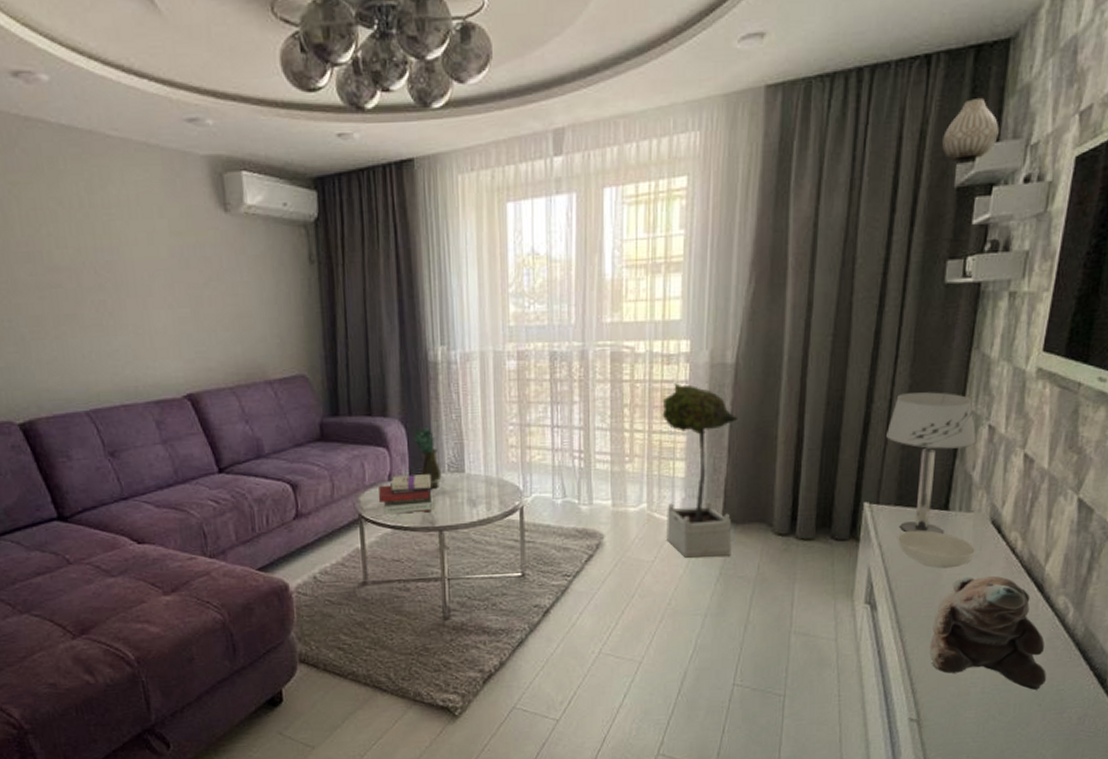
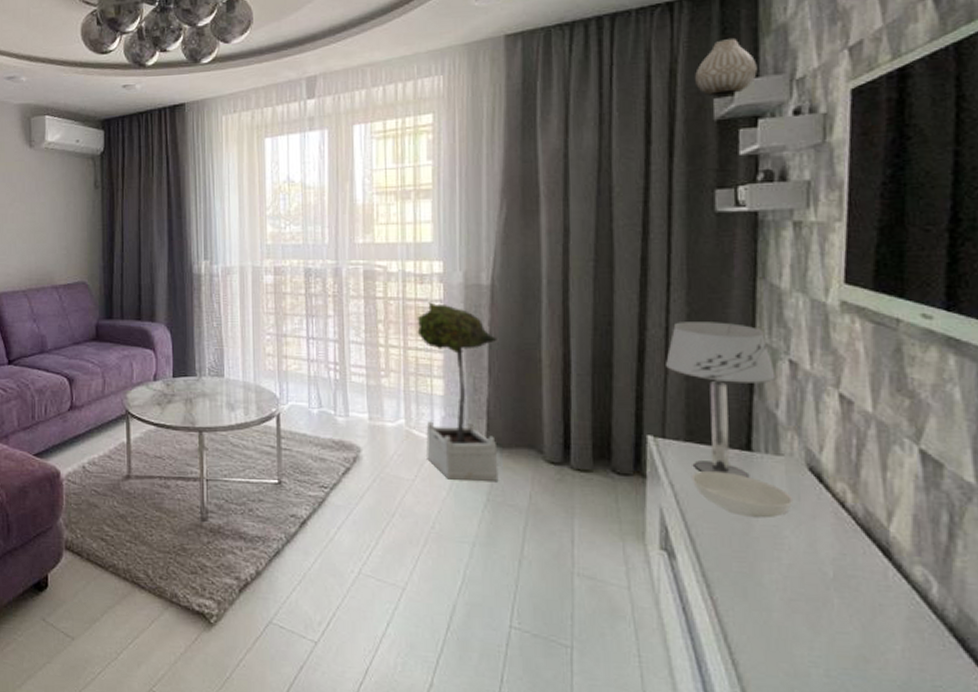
books: present [378,474,435,515] -> none [144,376,195,413]
vase: present [413,426,442,488] -> none [177,332,203,390]
stuffed animal: present [929,575,1047,690] -> none [748,530,915,682]

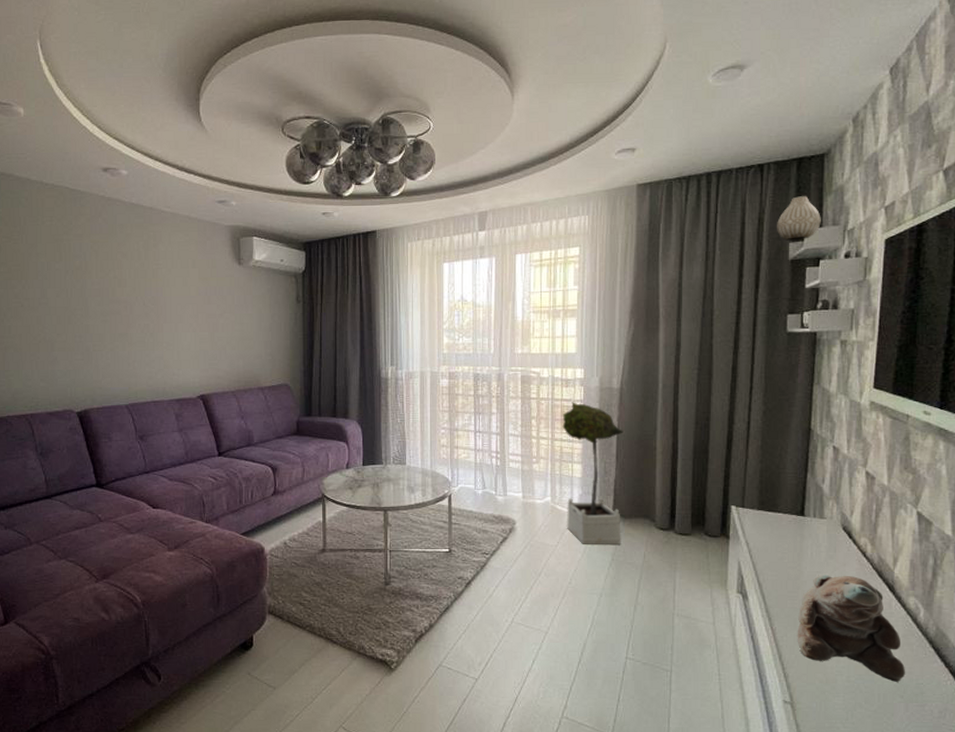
table lamp: present [664,322,776,478] -> none [746,417,823,536]
bowl: present [691,471,794,518] -> none [761,532,831,567]
stuffed animal: none [748,530,915,682] -> present [797,575,906,682]

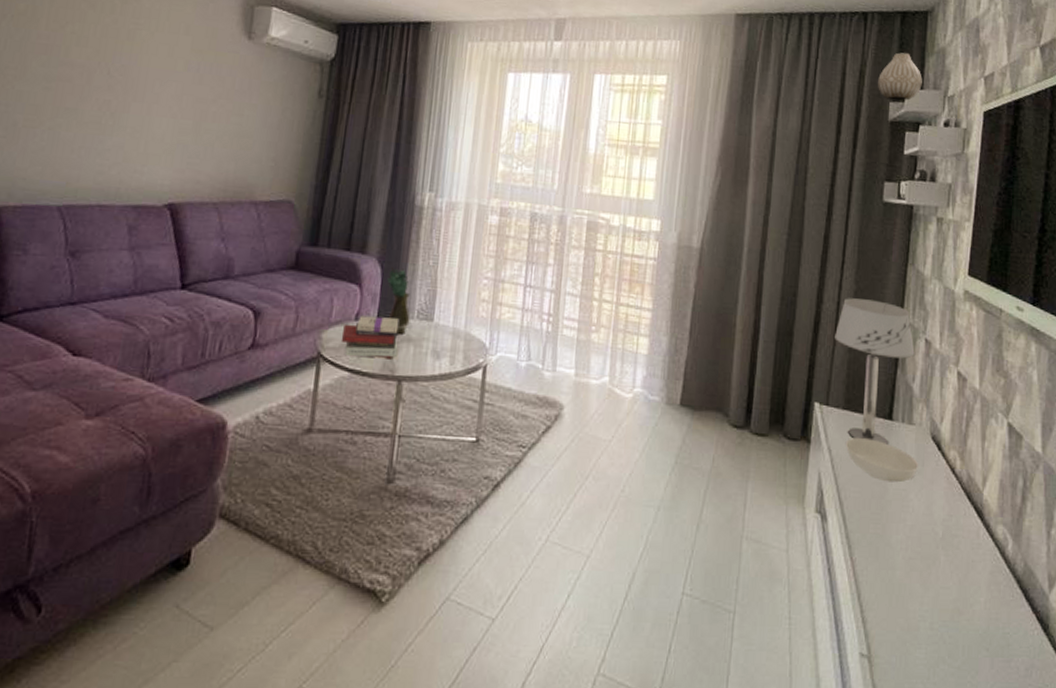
books: none [338,465,381,495] -> present [341,315,399,360]
vase: none [367,427,388,476] -> present [387,268,410,334]
potted tree: present [562,402,624,544] -> none [624,259,700,444]
table lamp: none [746,417,823,536] -> present [834,298,915,445]
bowl: none [761,532,831,567] -> present [845,438,919,483]
stuffed animal: present [797,575,906,682] -> none [878,493,993,631]

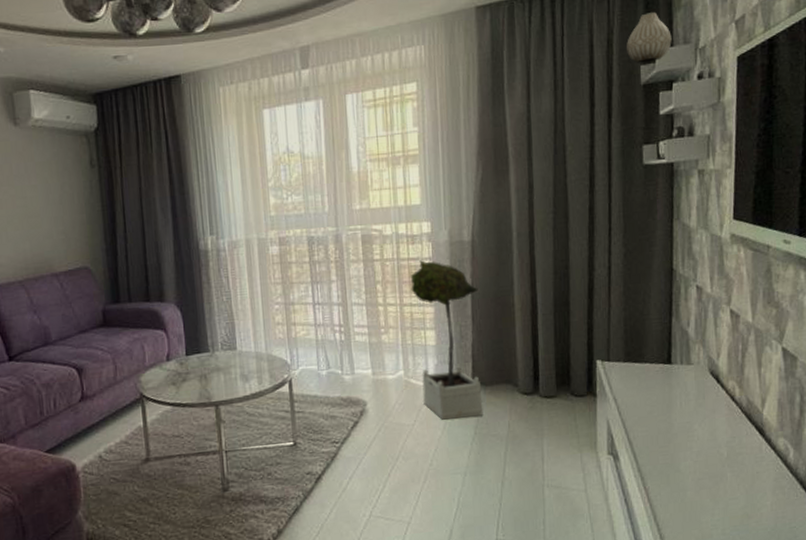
books: present [341,315,399,360] -> none [158,353,210,393]
vase: present [387,268,410,334] -> none [188,309,216,366]
potted tree: none [624,259,700,444] -> present [410,260,484,420]
table lamp: present [834,298,915,445] -> none [608,258,687,387]
bowl: present [845,438,919,483] -> none [629,383,700,419]

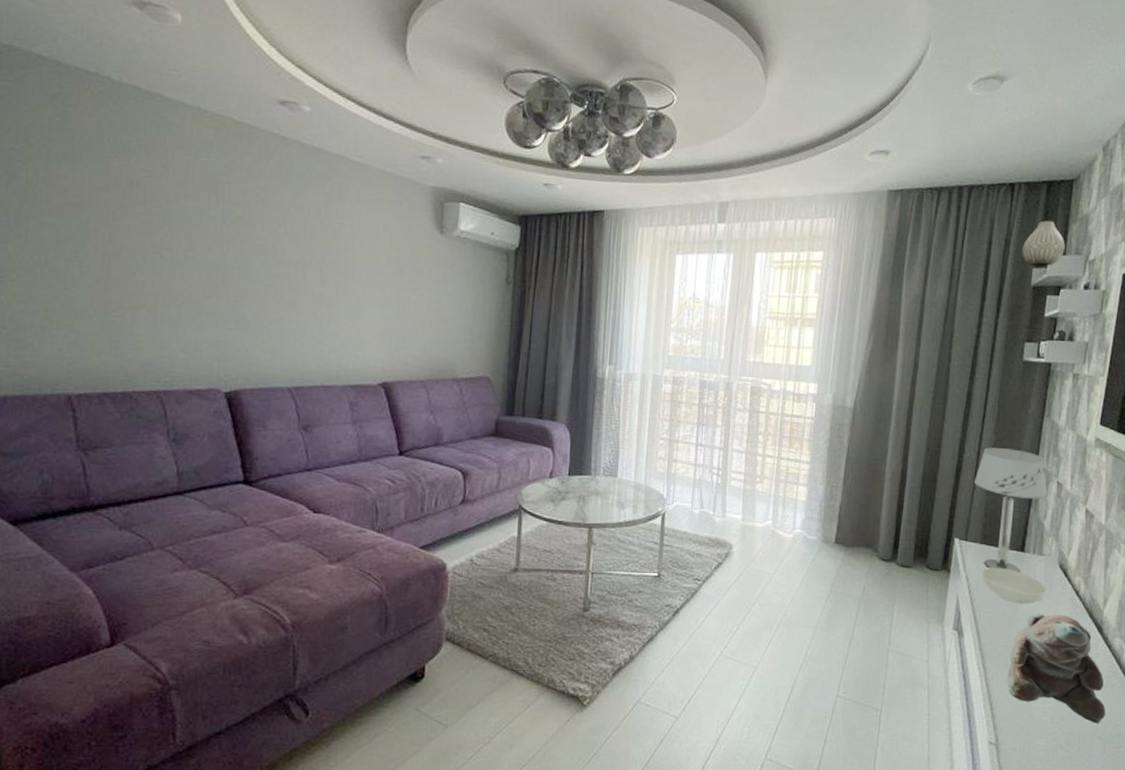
potted tree: present [410,260,484,420] -> none [785,419,853,575]
table lamp: none [608,258,687,387] -> present [973,447,1047,573]
bowl: none [629,383,700,419] -> present [981,567,1047,604]
stuffed animal: none [670,422,779,529] -> present [1007,613,1106,723]

